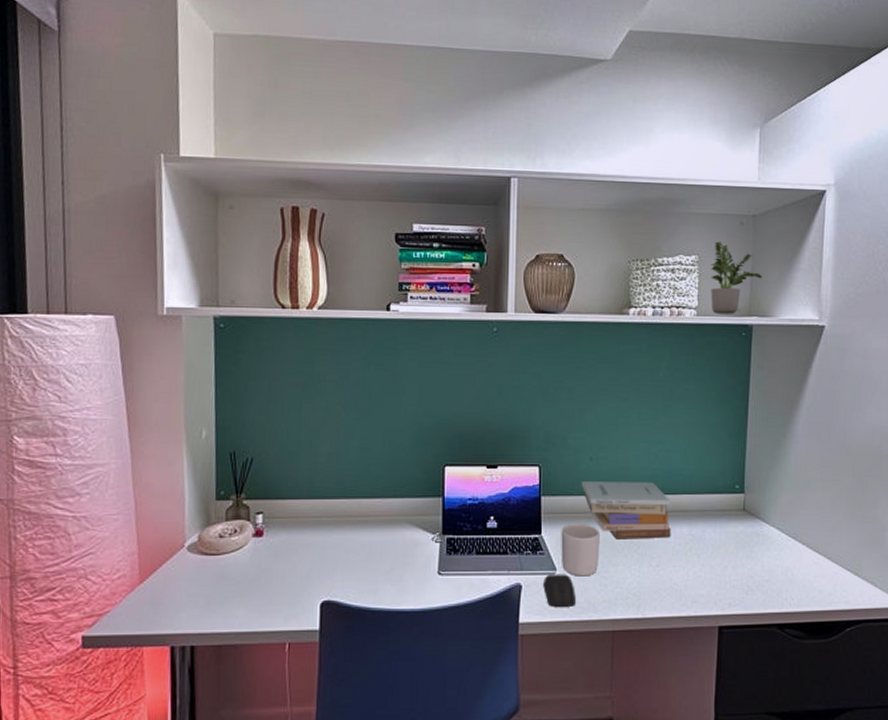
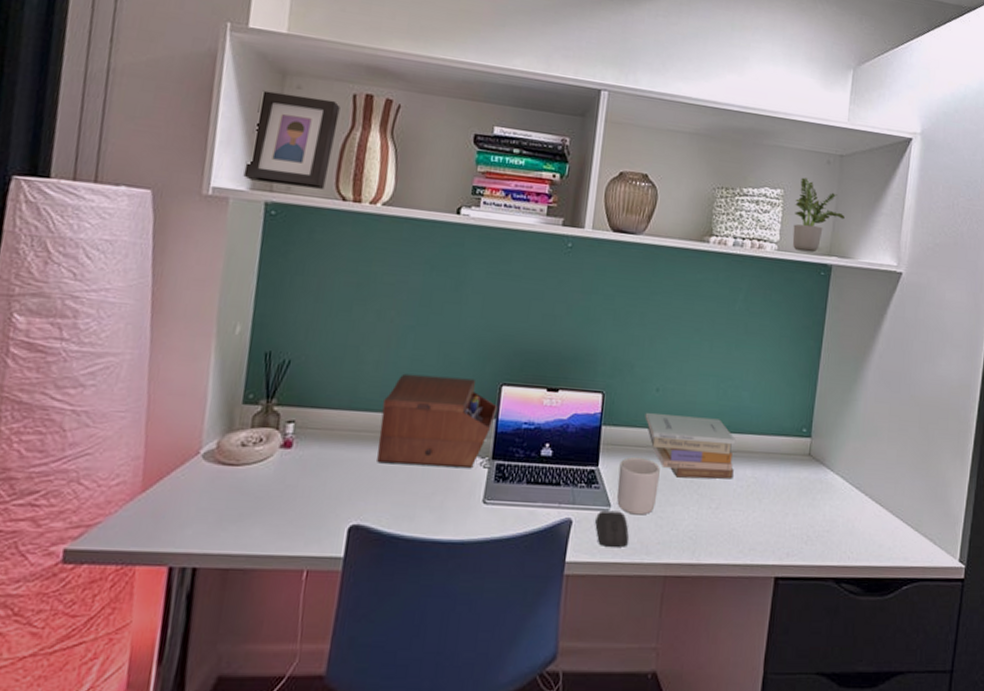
picture frame: none [192,213,270,300] -> present [243,90,341,189]
sewing box: none [338,462,443,545] -> present [377,373,499,468]

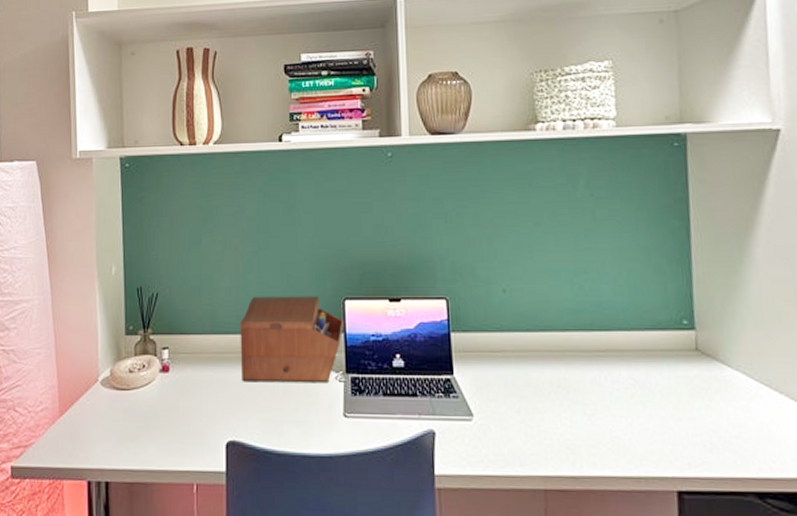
picture frame: present [243,90,341,189] -> none [101,59,168,140]
computer mouse: present [595,510,629,547] -> none [459,420,498,459]
mug: present [616,456,660,515] -> none [475,362,523,425]
books: present [645,412,736,479] -> none [495,315,607,383]
potted plant: present [792,177,845,253] -> none [628,43,693,124]

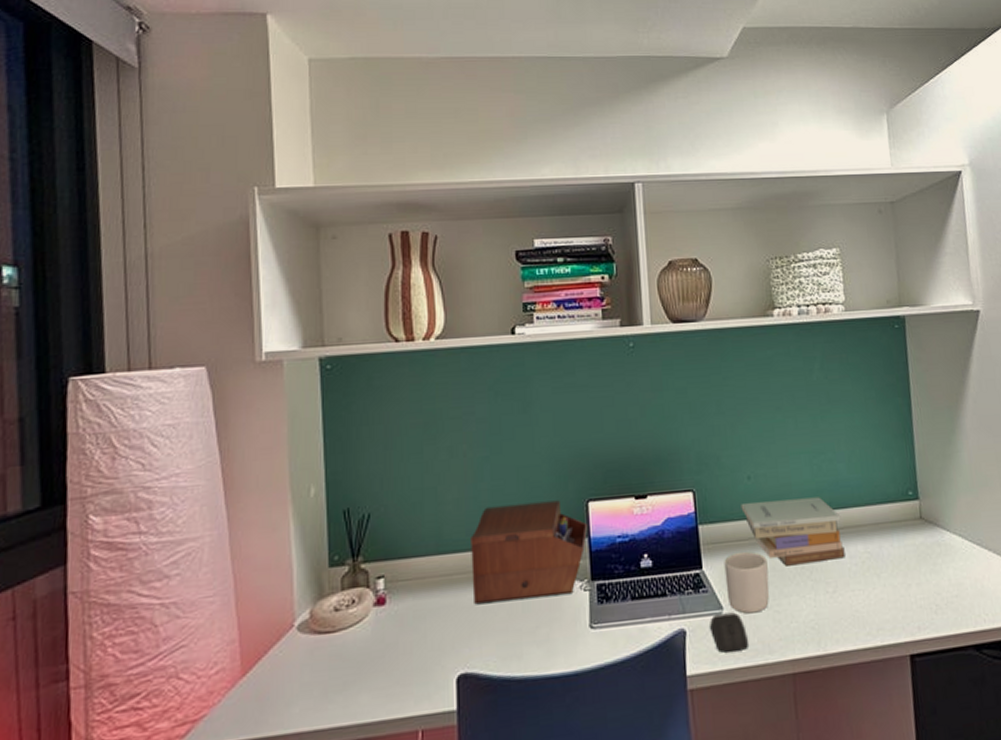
computer mouse: none [459,420,498,459] -> present [710,612,748,653]
mug: none [475,362,523,425] -> present [724,551,770,614]
books: none [495,315,607,383] -> present [741,497,845,566]

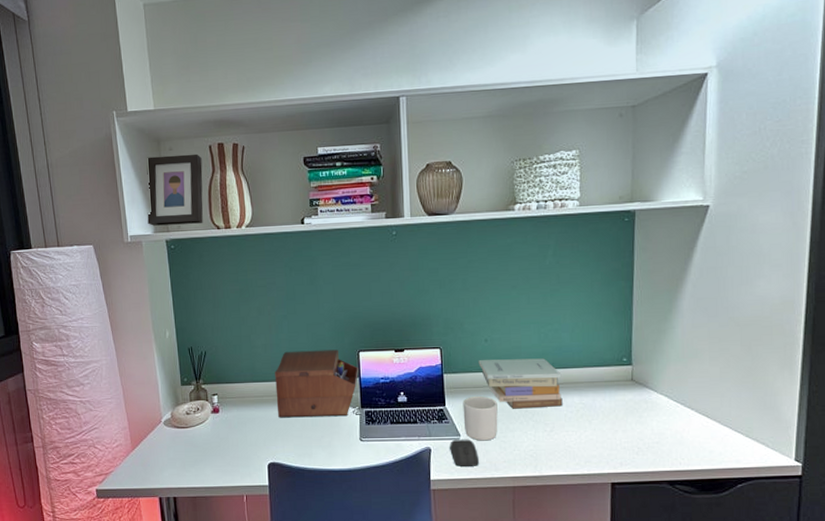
picture frame: none [293,244,378,339] -> present [146,153,203,226]

